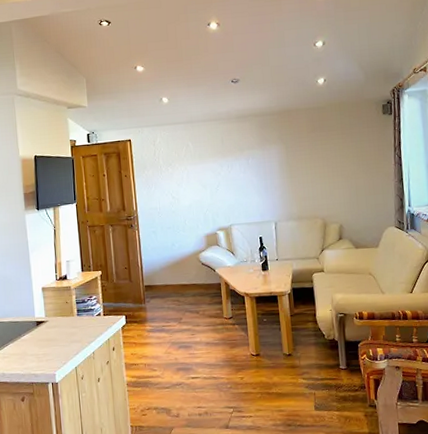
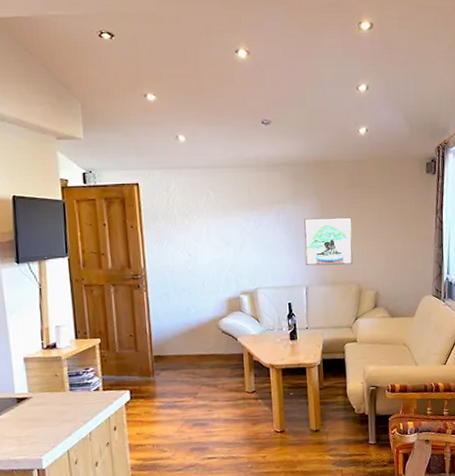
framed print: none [271,158,317,204] -> present [304,217,353,266]

